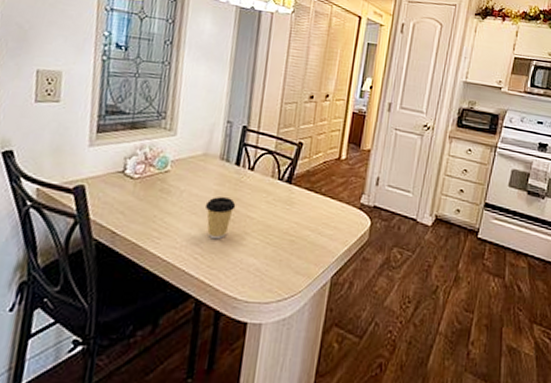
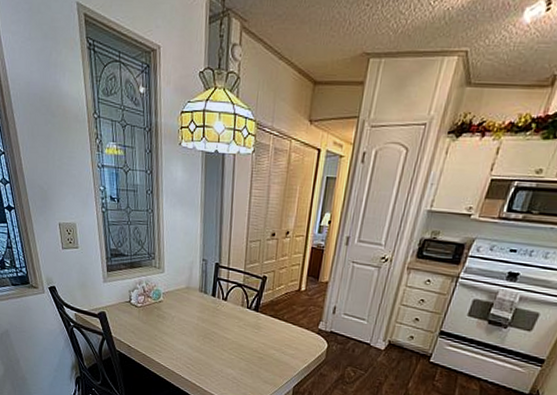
coffee cup: present [204,197,236,240] -> none [191,321,215,354]

